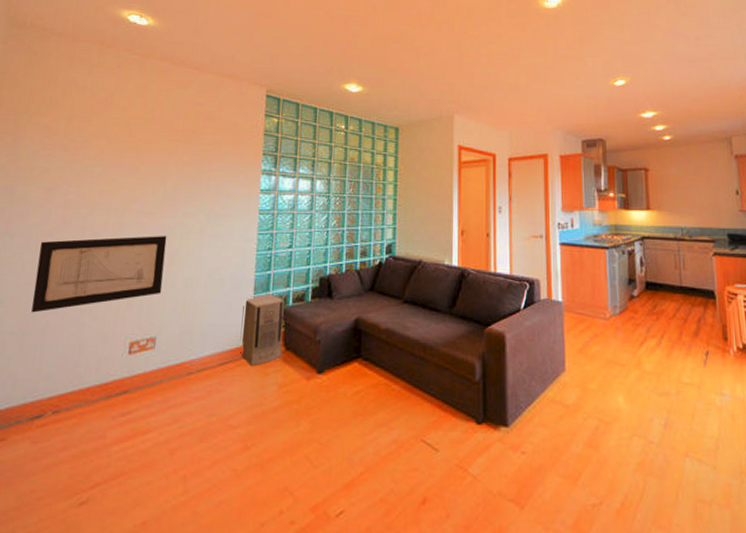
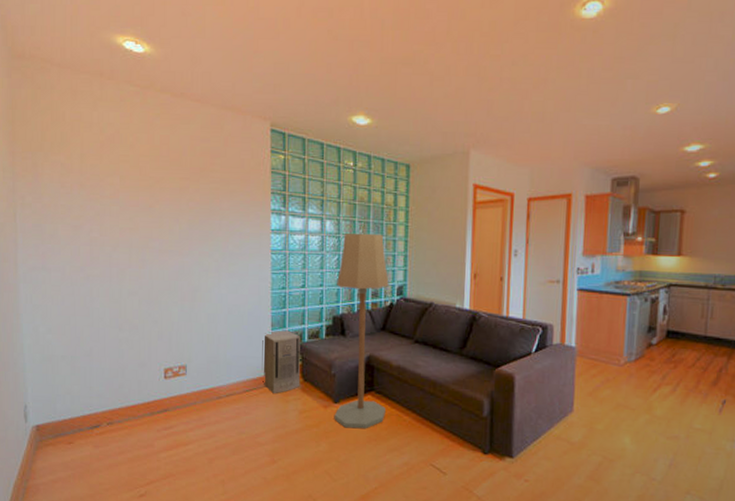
wall art: present [31,236,167,313] -> none [74,273,188,340]
floor lamp: none [317,192,378,403] -> present [334,232,389,429]

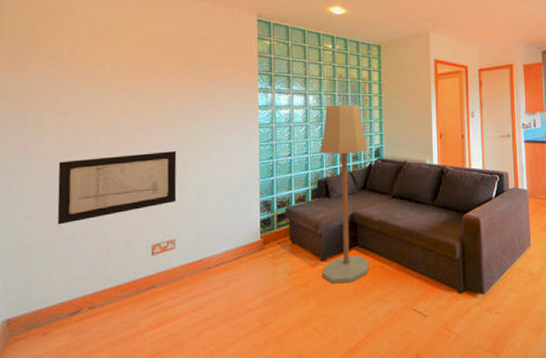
wall art: none [74,273,188,340] -> present [57,151,177,225]
air purifier: present [262,330,301,393] -> none [251,197,289,258]

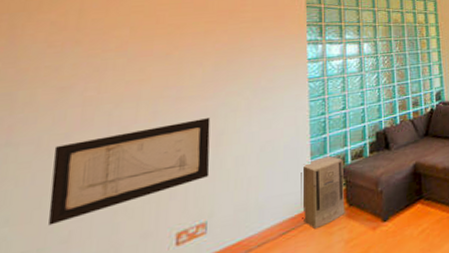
air purifier: none [251,197,289,258] -> present [301,156,345,229]
floor lamp: present [320,104,369,284] -> none [378,48,437,247]

